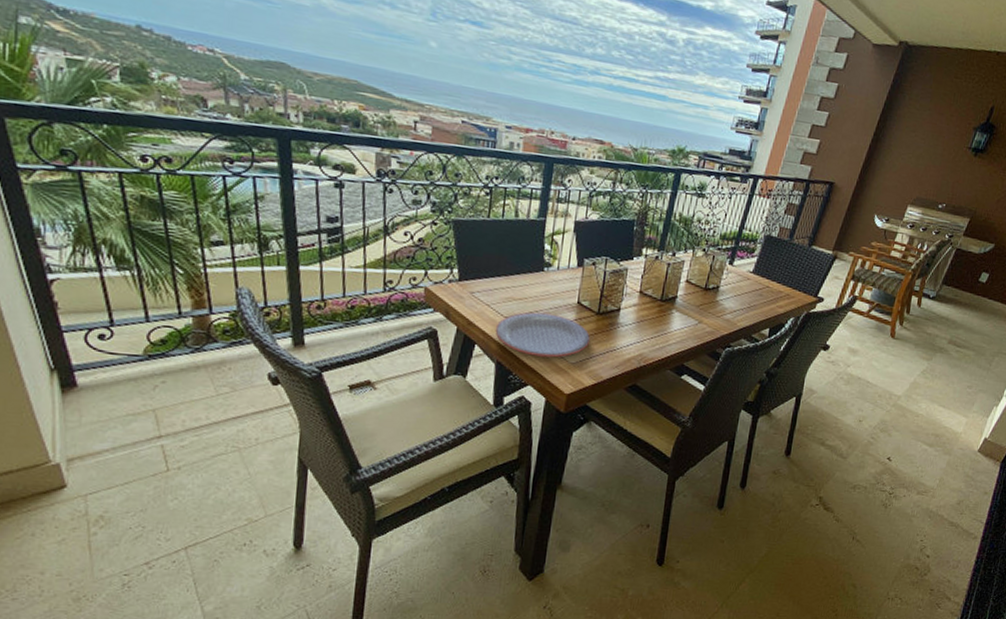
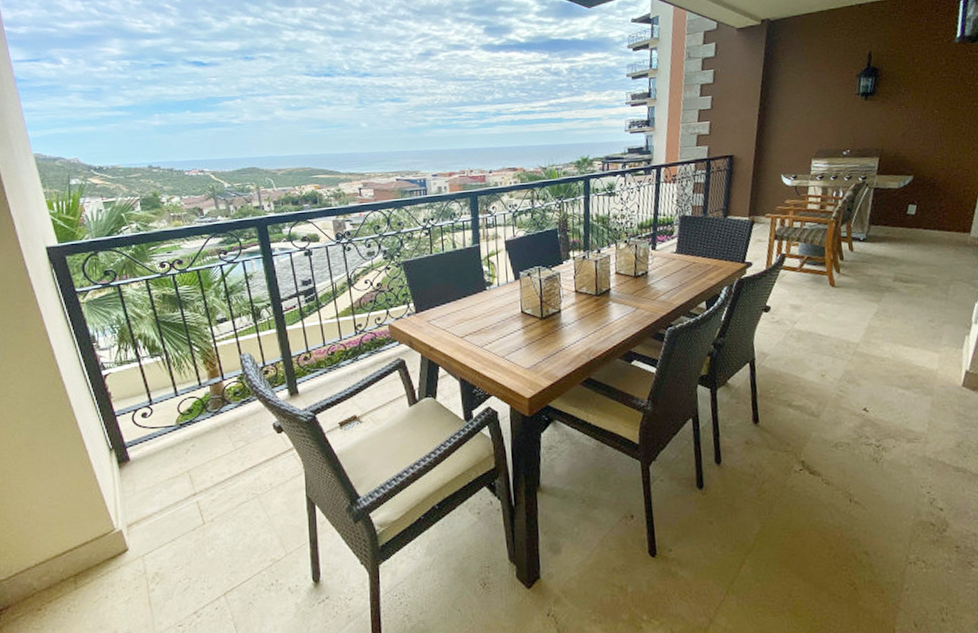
plate: present [495,312,591,358] -> none [453,326,540,368]

